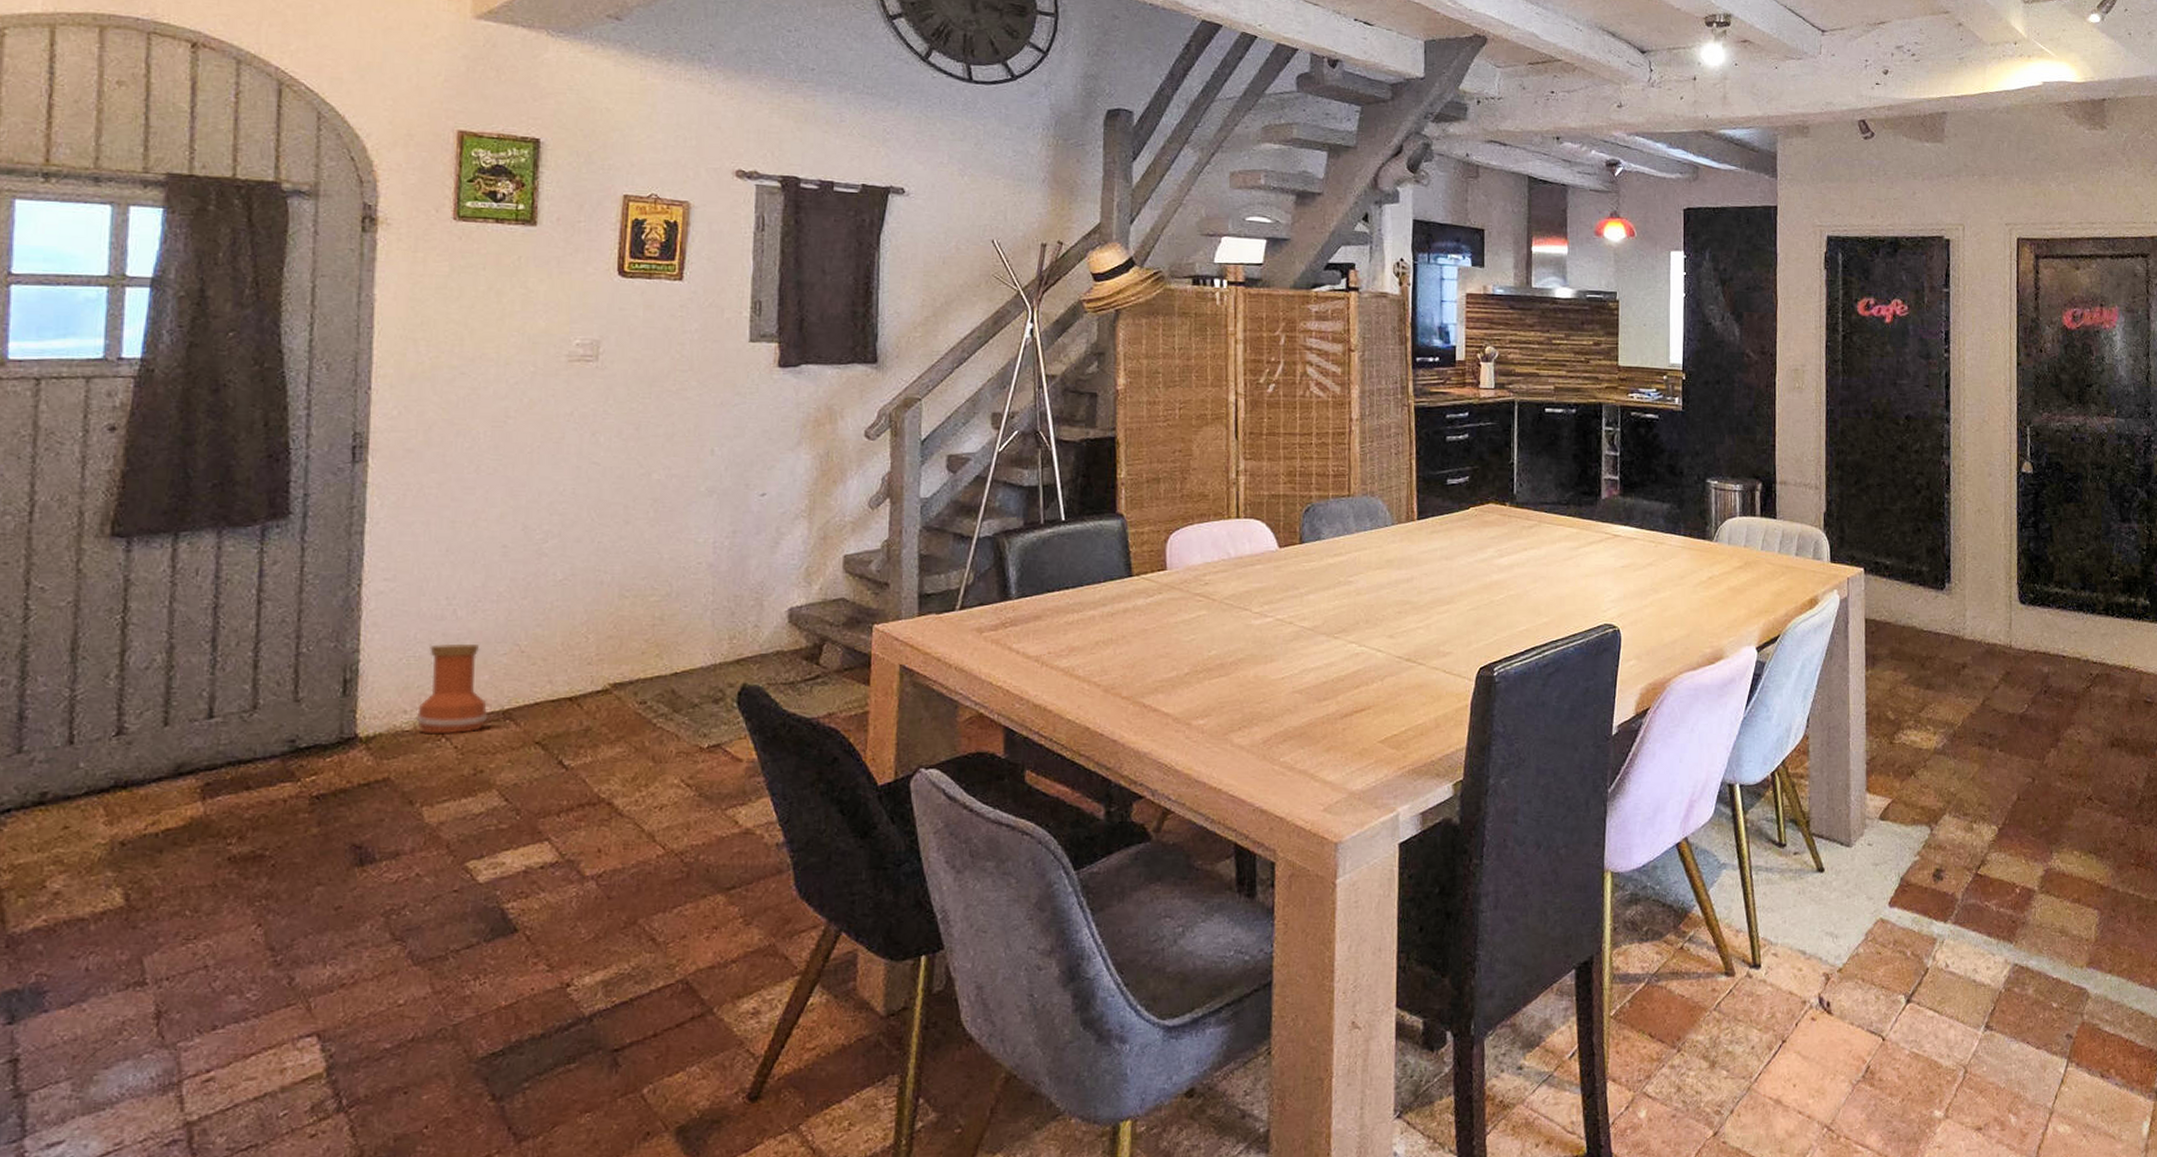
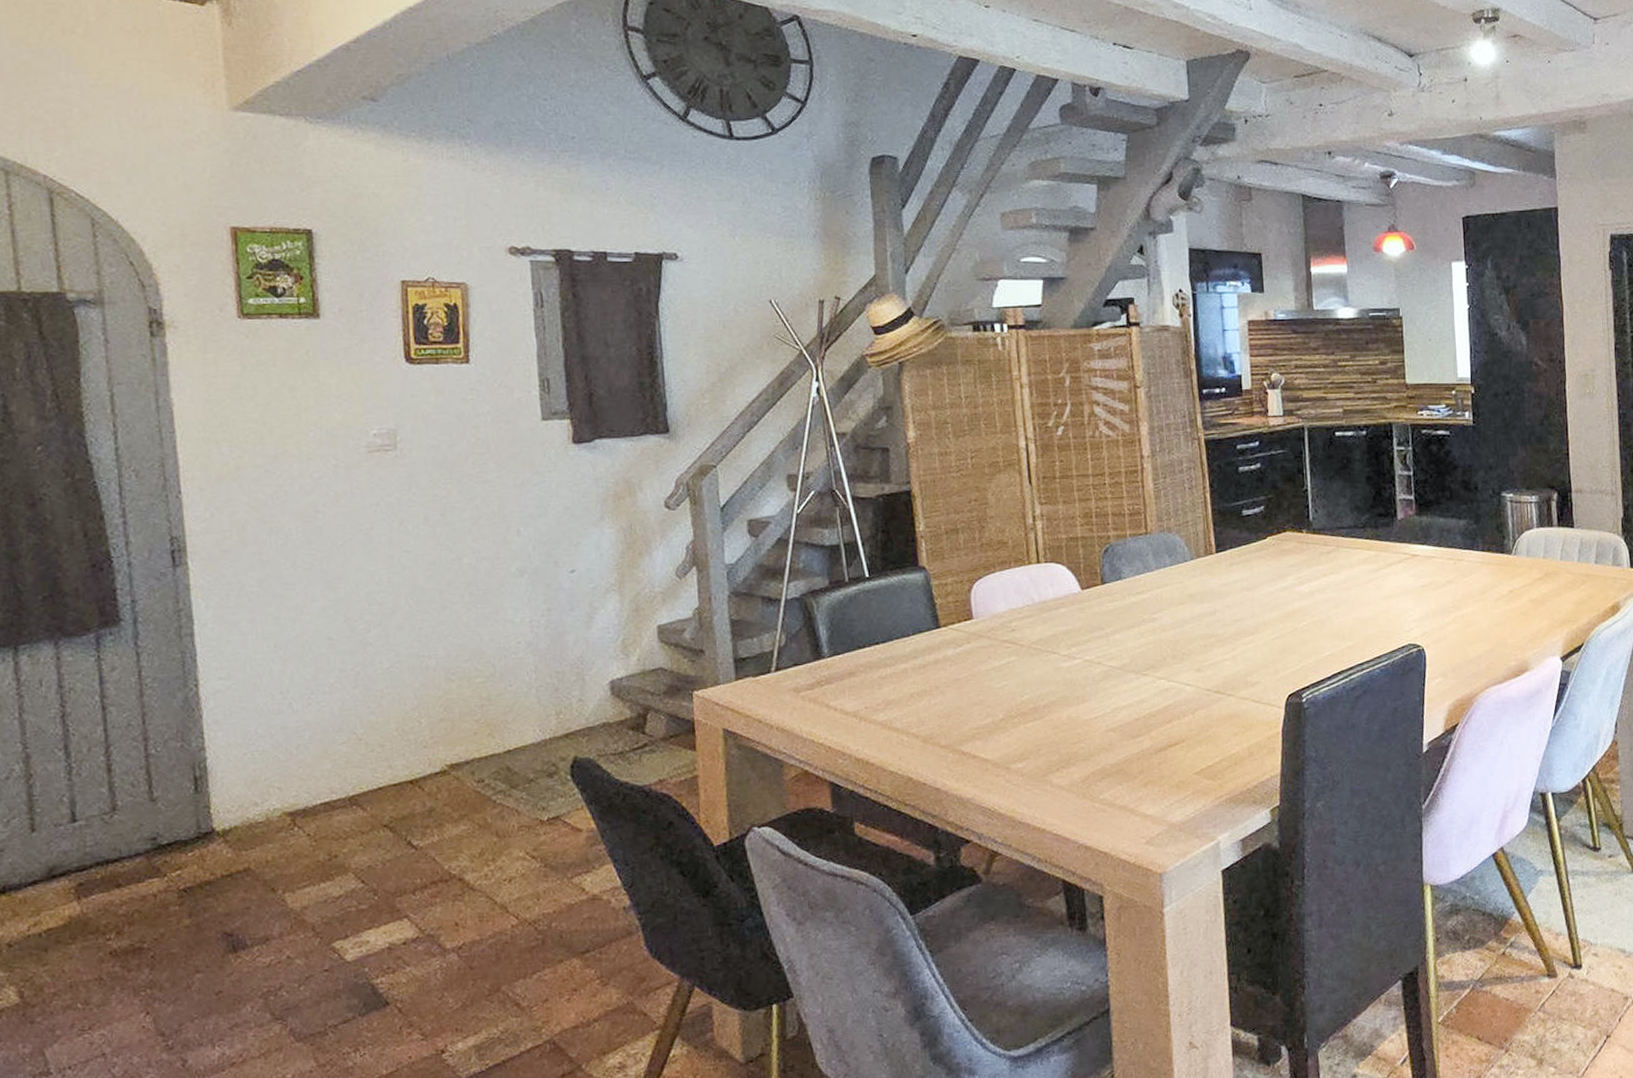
vase: present [417,643,488,735] -> none [268,735,336,825]

